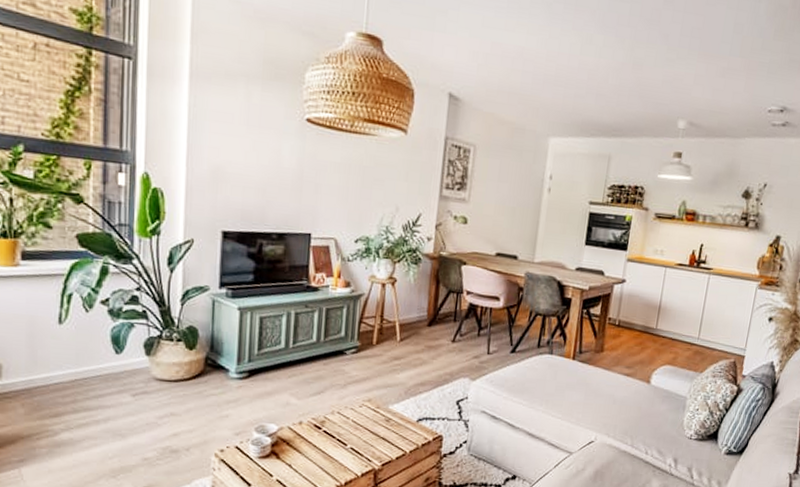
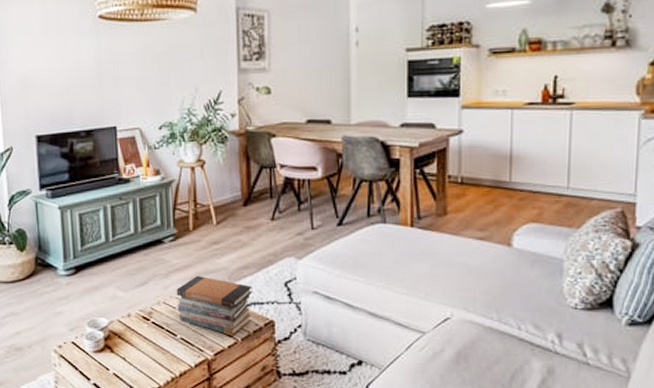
book stack: none [350,388,426,448] -> present [176,275,252,336]

